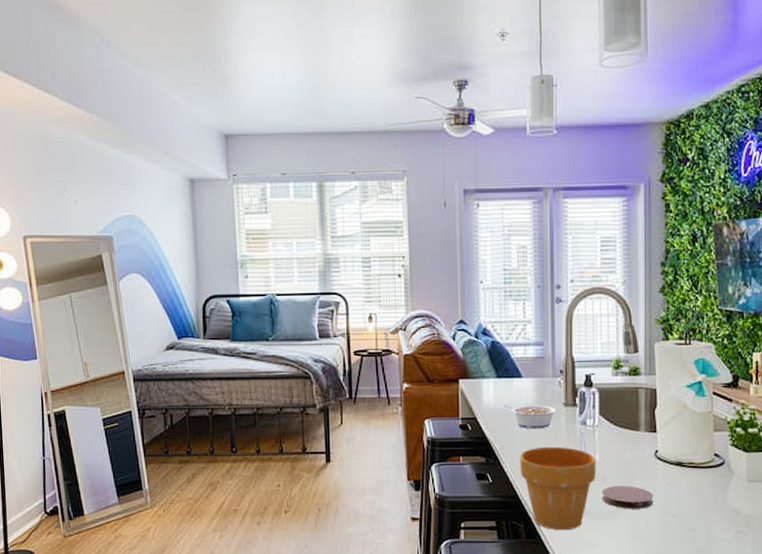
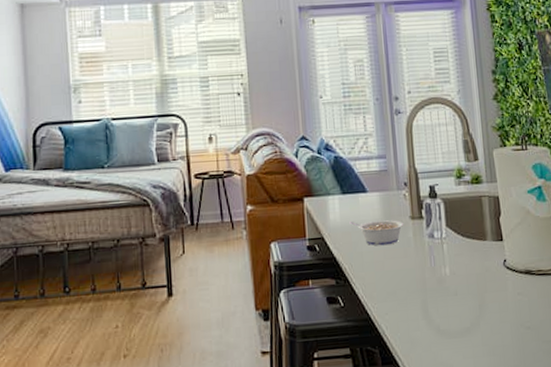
flower pot: present [519,446,596,531] -> none [370,262,448,353]
coaster: present [602,486,653,509] -> none [455,299,507,324]

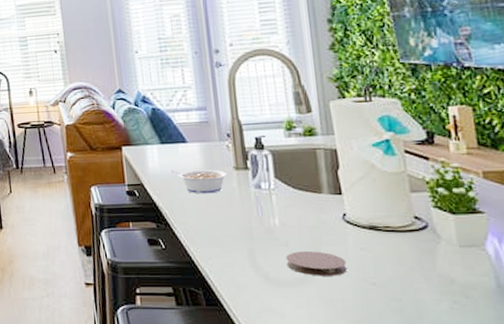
coaster: none [455,299,507,324] -> present [286,251,347,276]

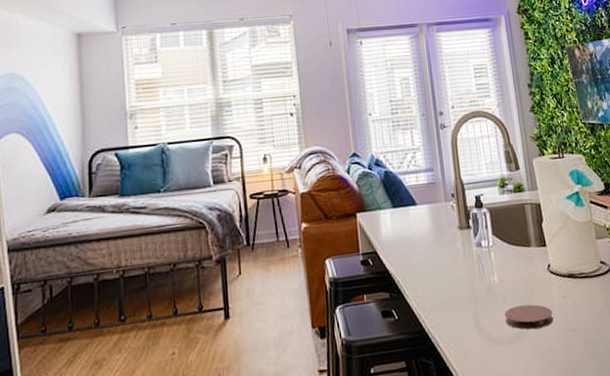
legume: present [169,170,228,194] -> none [401,231,453,257]

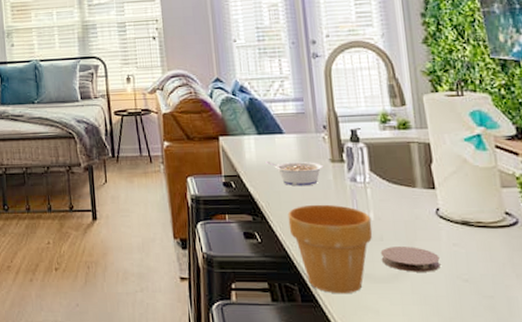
legume: none [401,231,453,257] -> present [266,162,324,186]
flower pot: none [422,271,497,363] -> present [288,204,373,294]

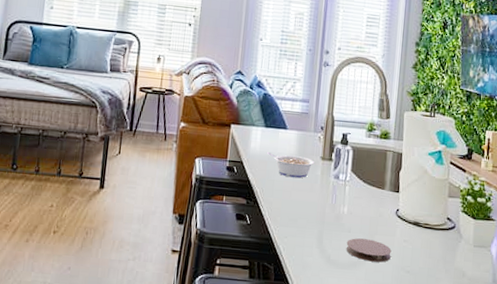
flower pot: present [288,204,373,294] -> none [276,195,345,276]

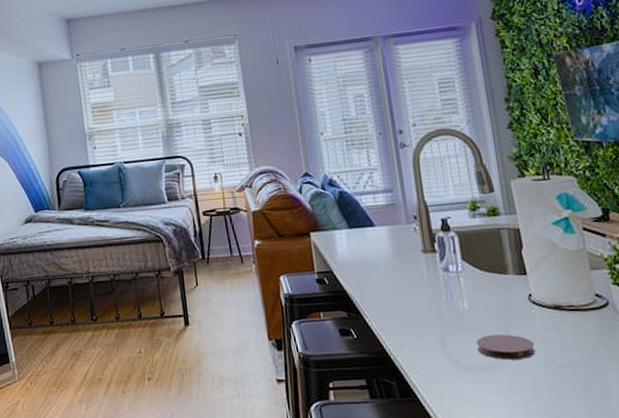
legume: present [267,152,315,179] -> none [358,253,416,280]

